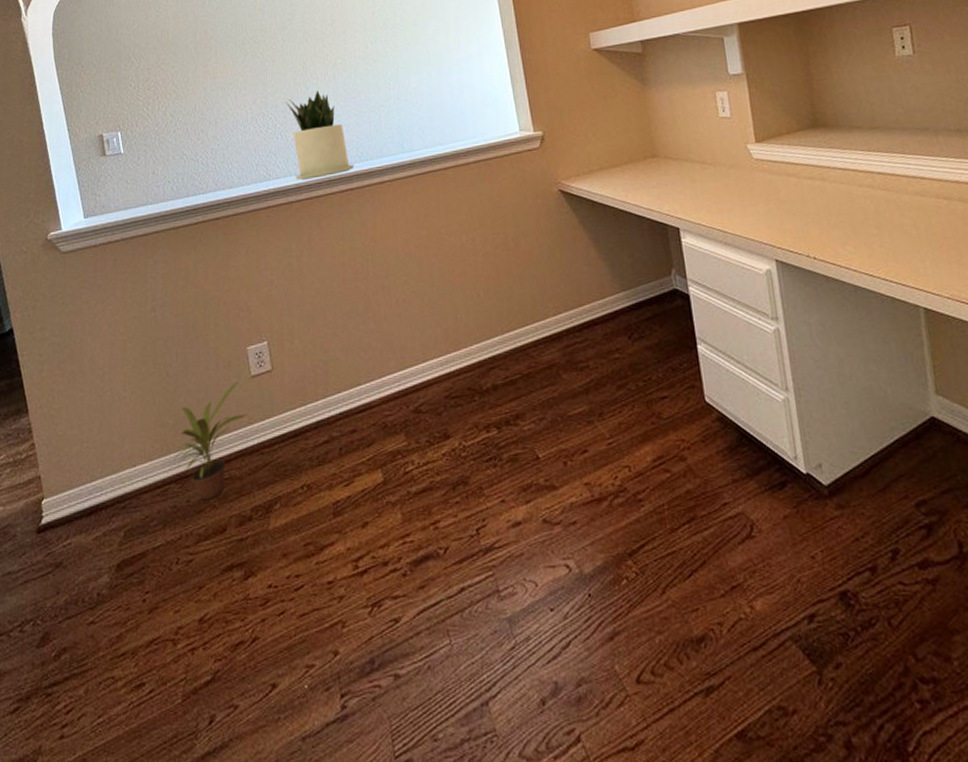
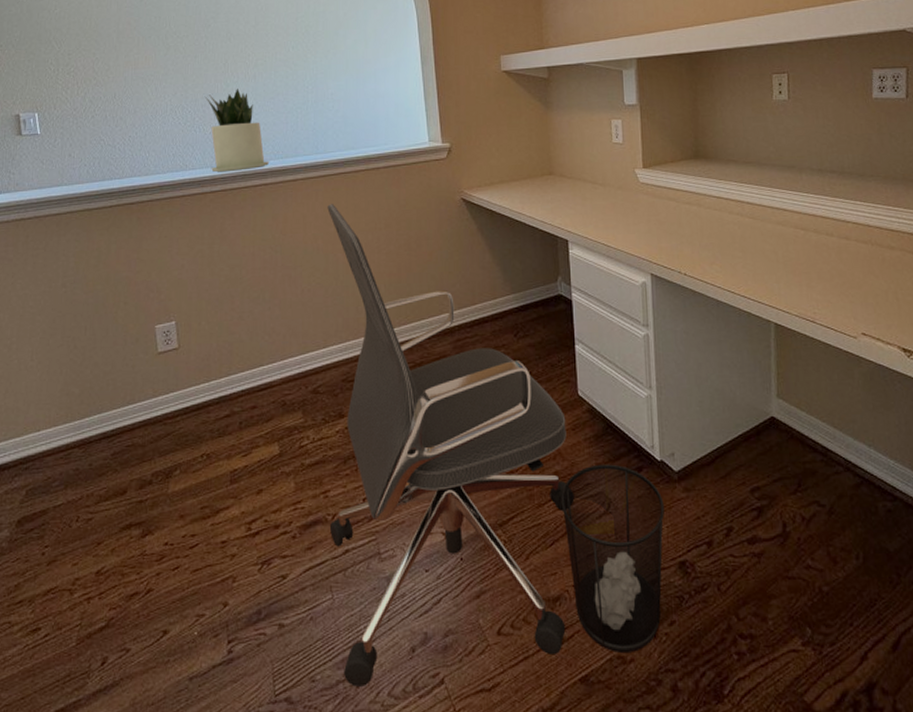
potted plant: present [173,380,248,501] -> none [77,356,153,465]
office chair: none [417,205,715,746] -> present [327,204,574,687]
waste bin: none [695,479,824,702] -> present [561,464,665,652]

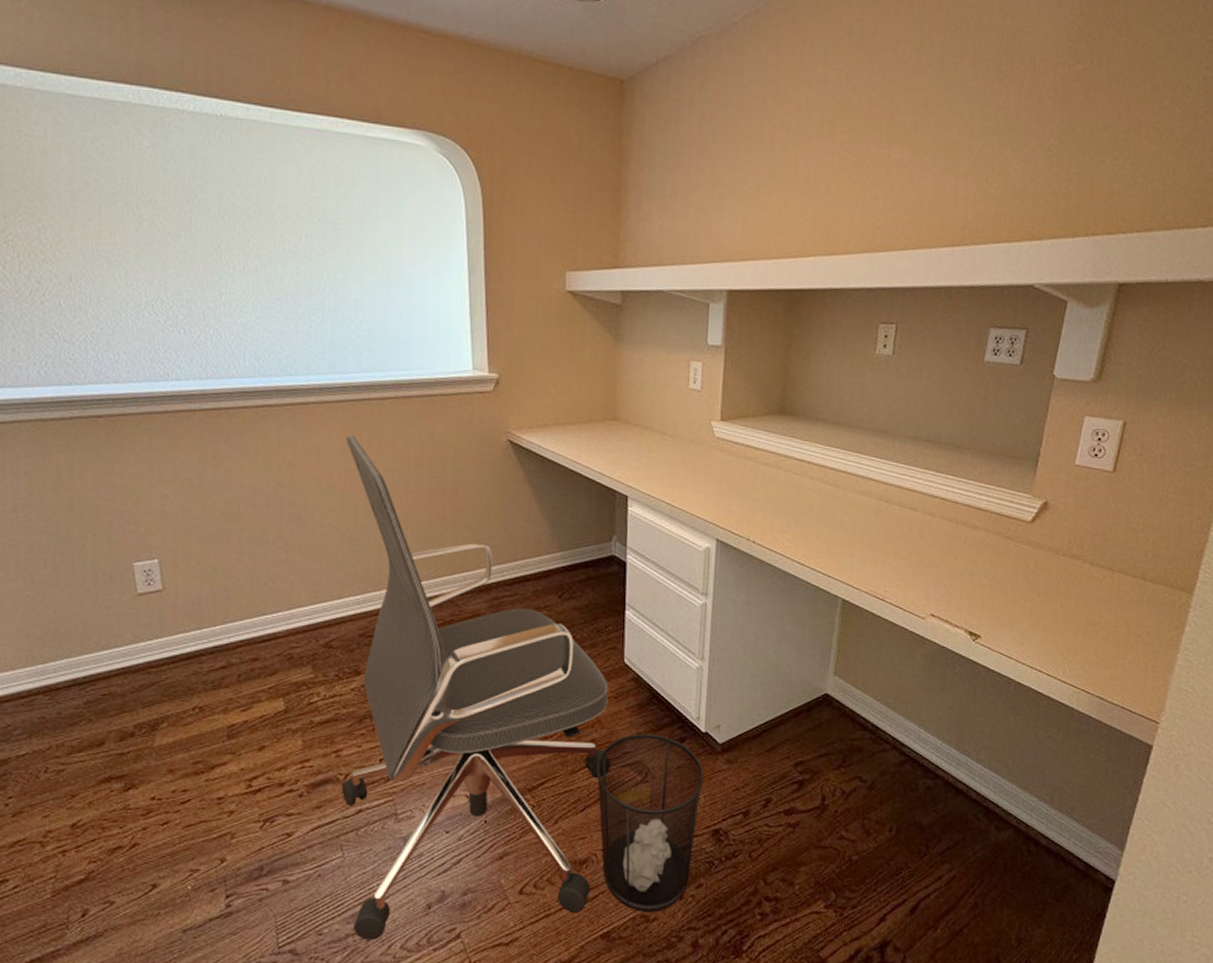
planter: present [204,89,270,173] -> none [190,283,275,387]

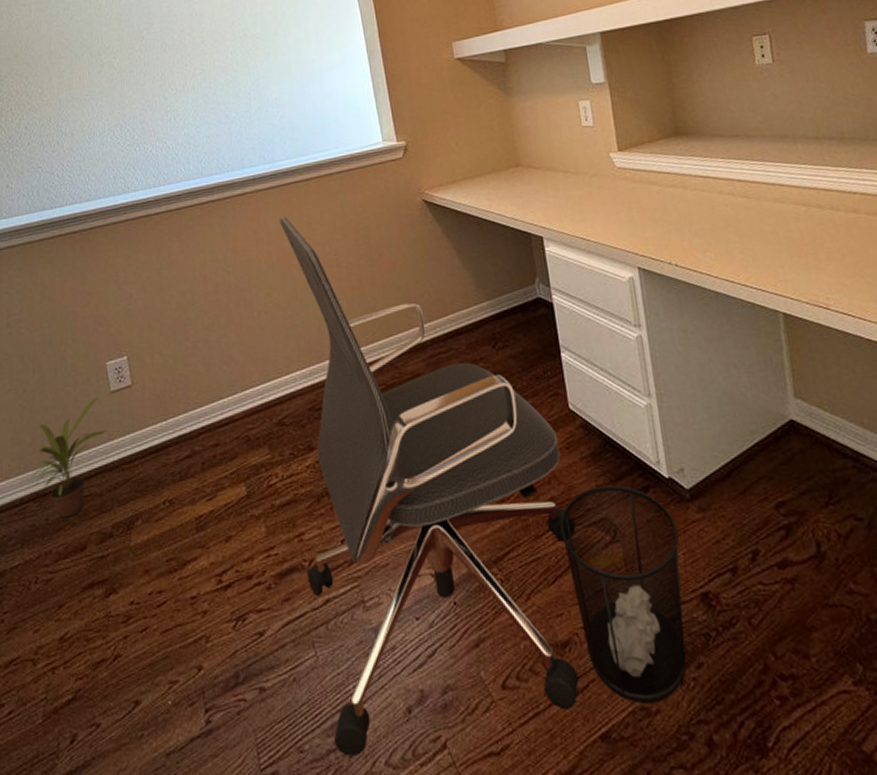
potted plant: none [40,597,132,714] -> present [30,396,108,518]

